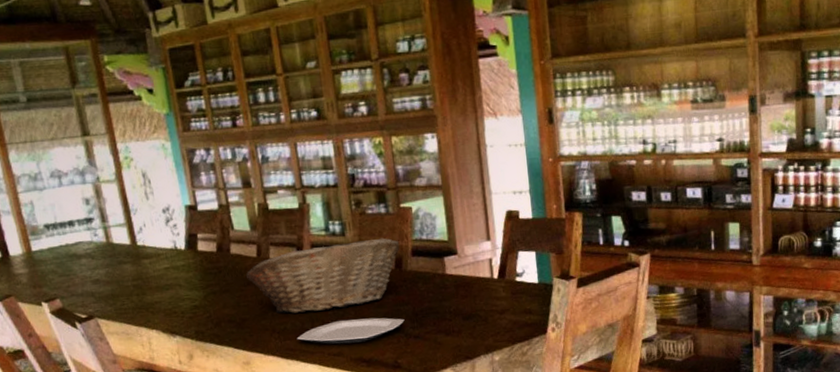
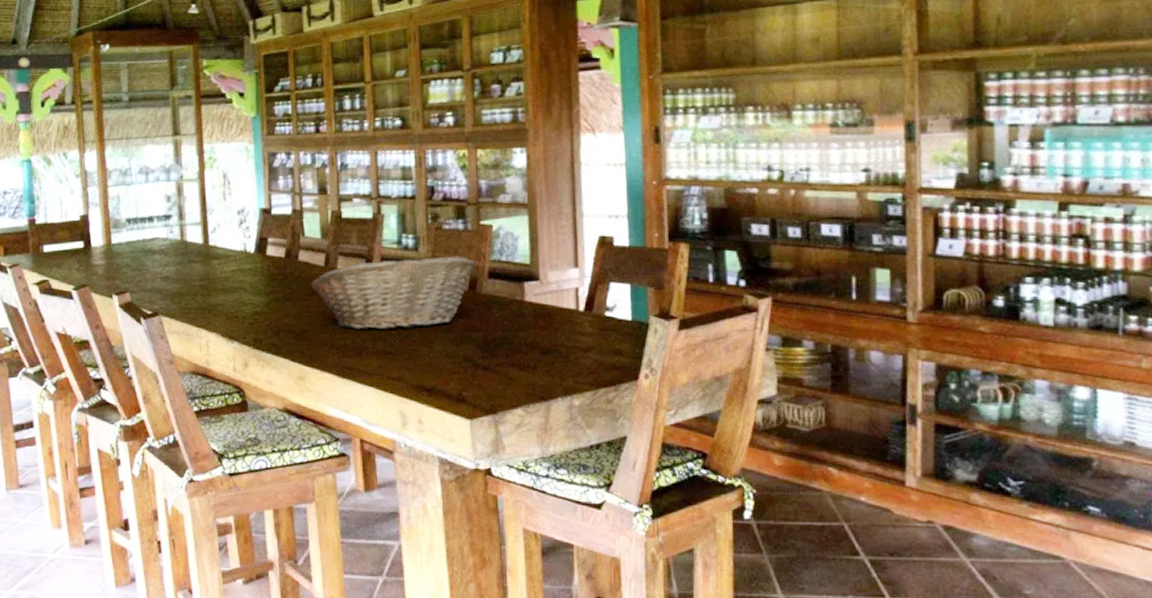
plate: present [296,317,405,344] -> none [355,342,474,368]

